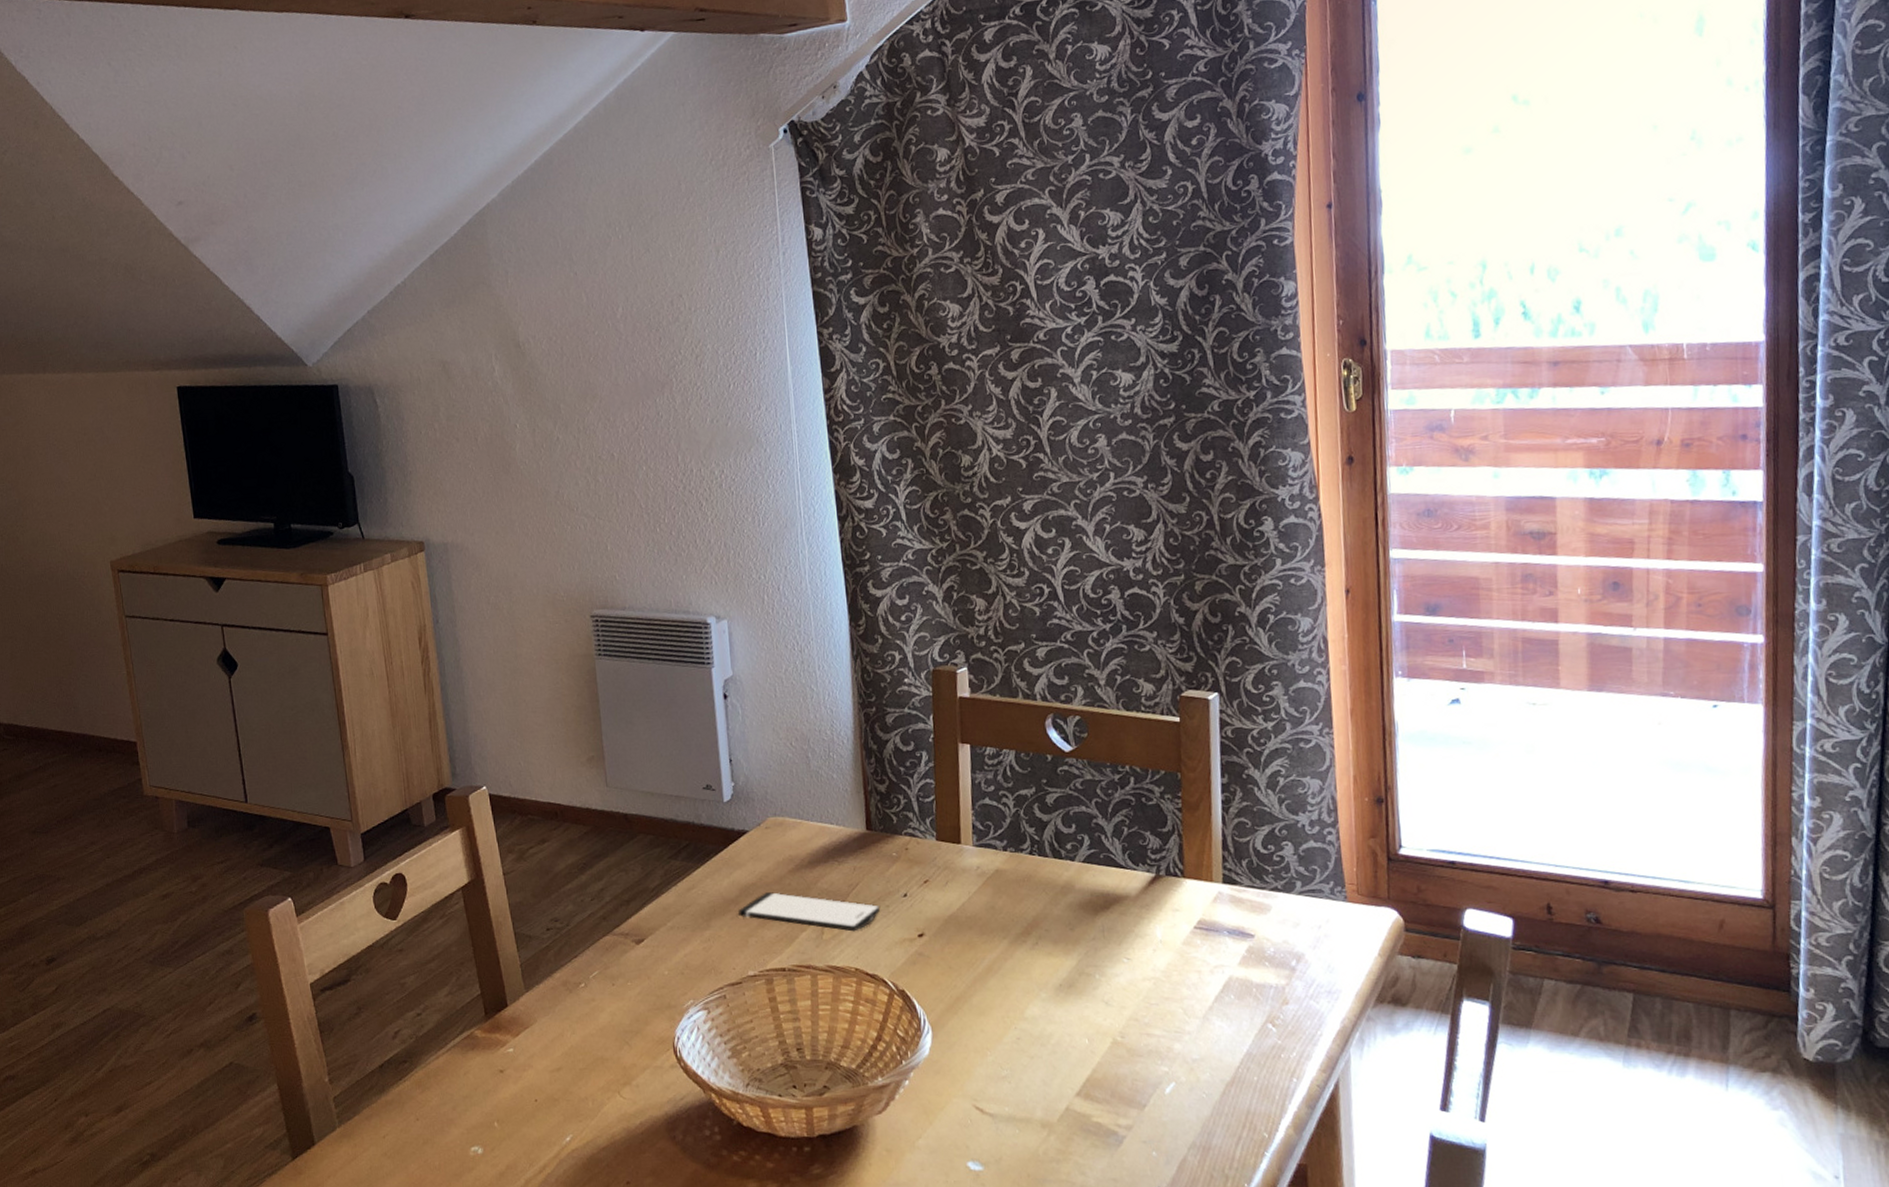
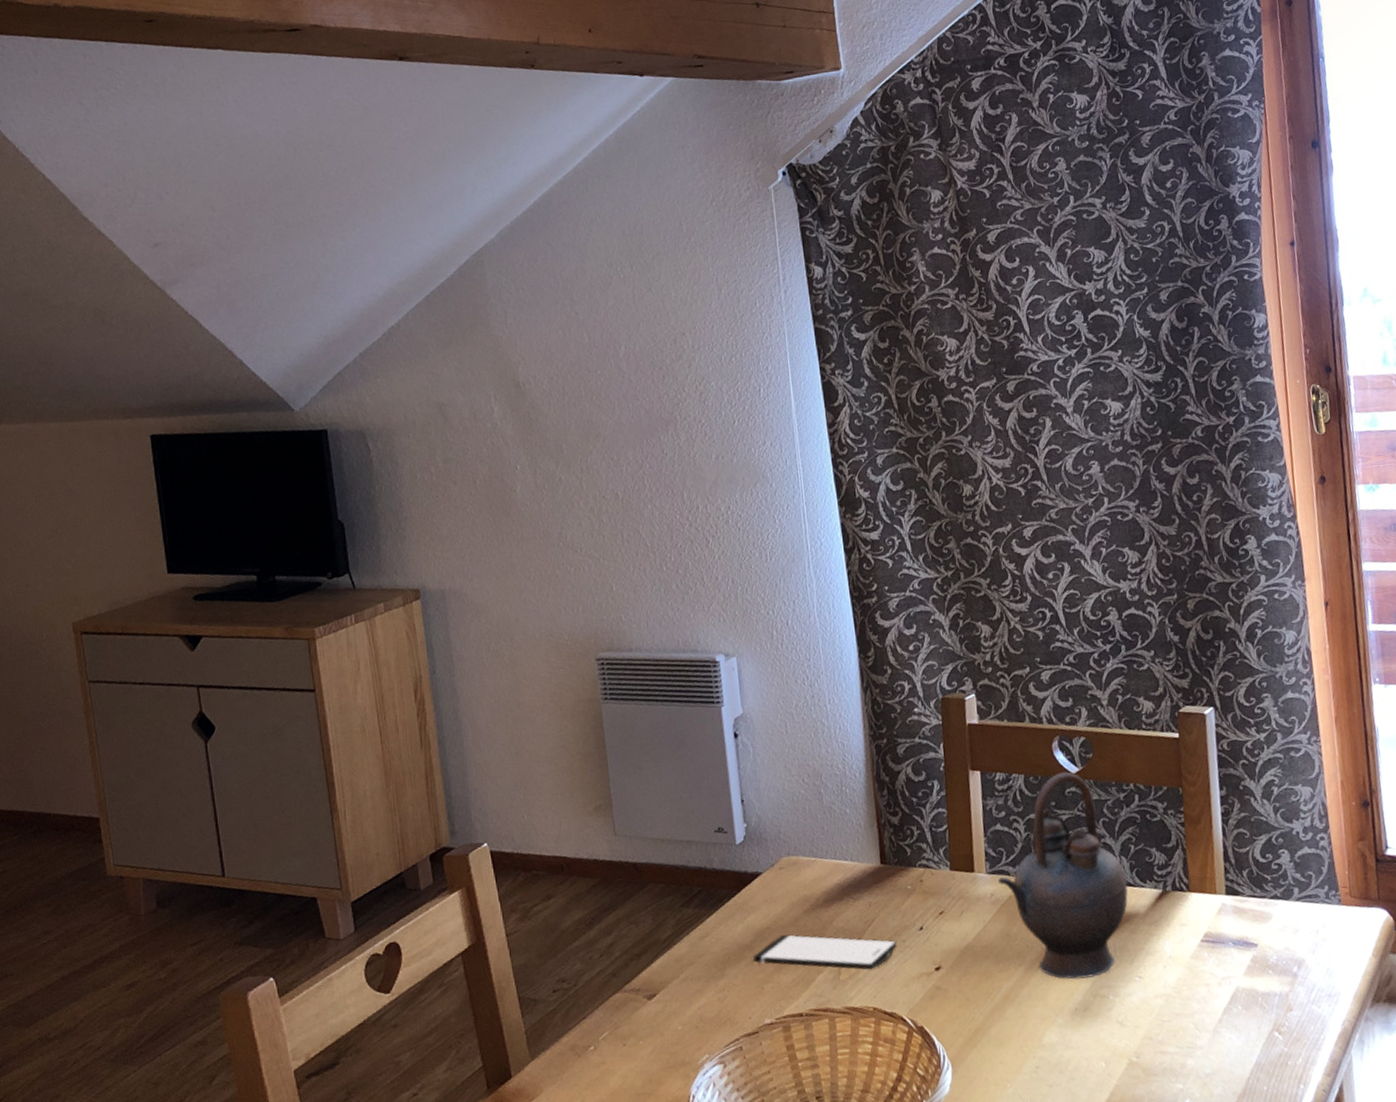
teapot: none [984,750,1119,957] -> present [997,772,1128,980]

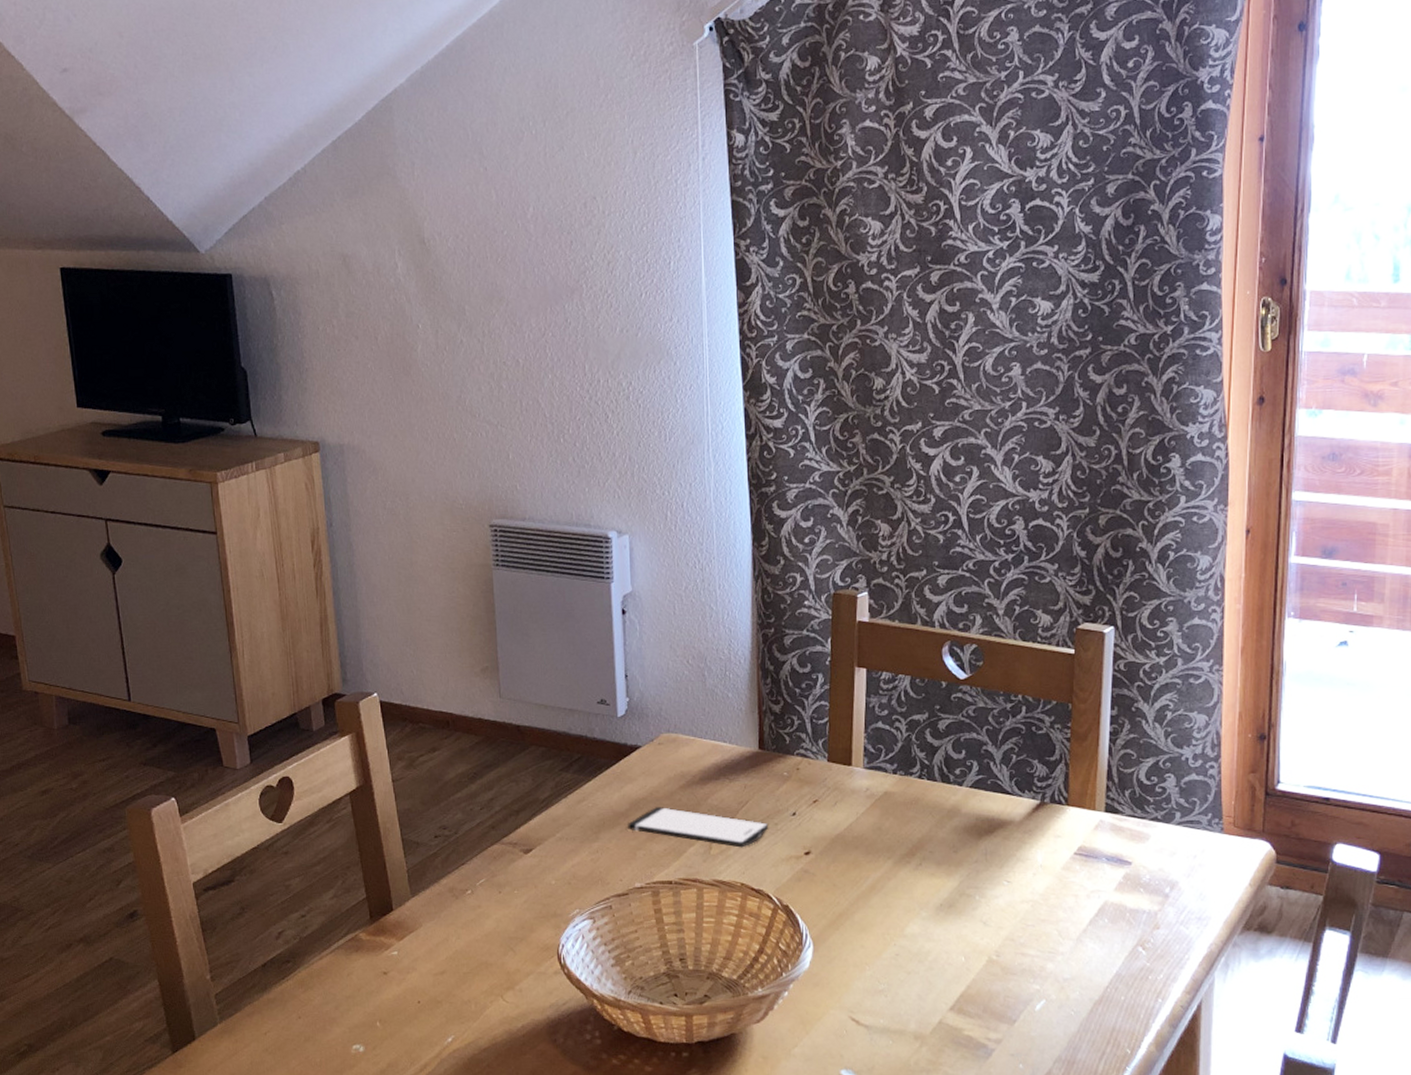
teapot: present [997,772,1128,980] -> none [874,677,1006,878]

